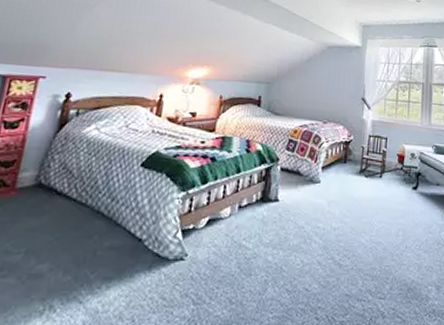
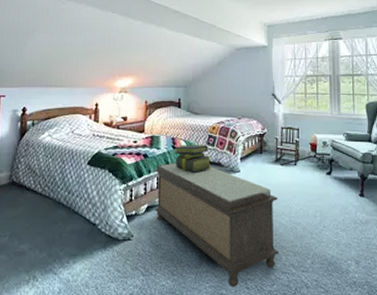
bench: none [217,168,359,318] -> present [155,162,278,287]
stack of books: none [248,149,289,182] -> present [175,145,212,173]

